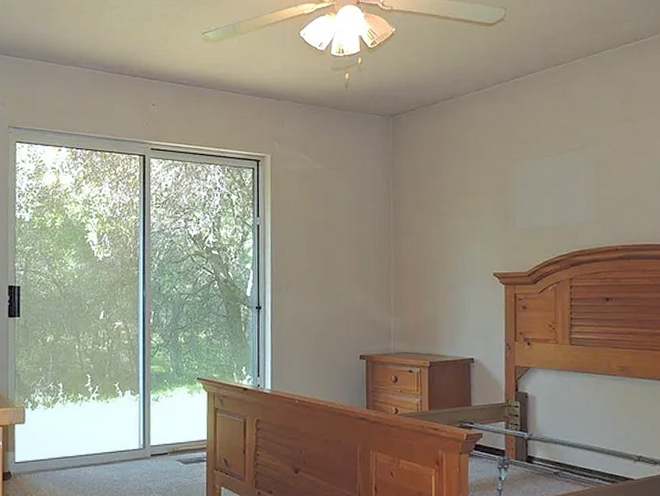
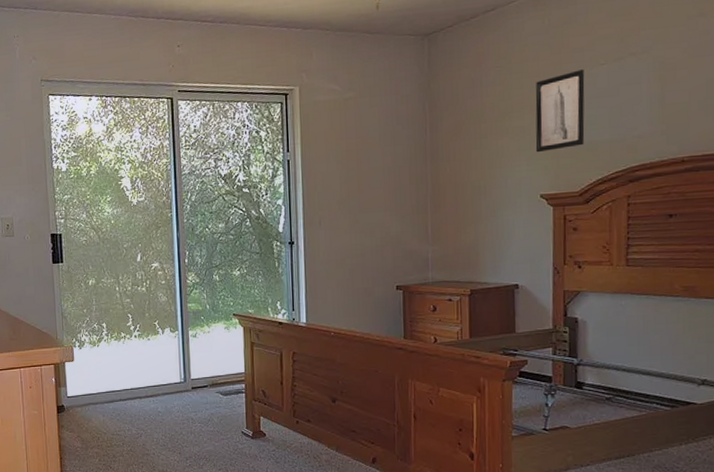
wall art: none [488,159,532,233] -> present [535,69,585,153]

